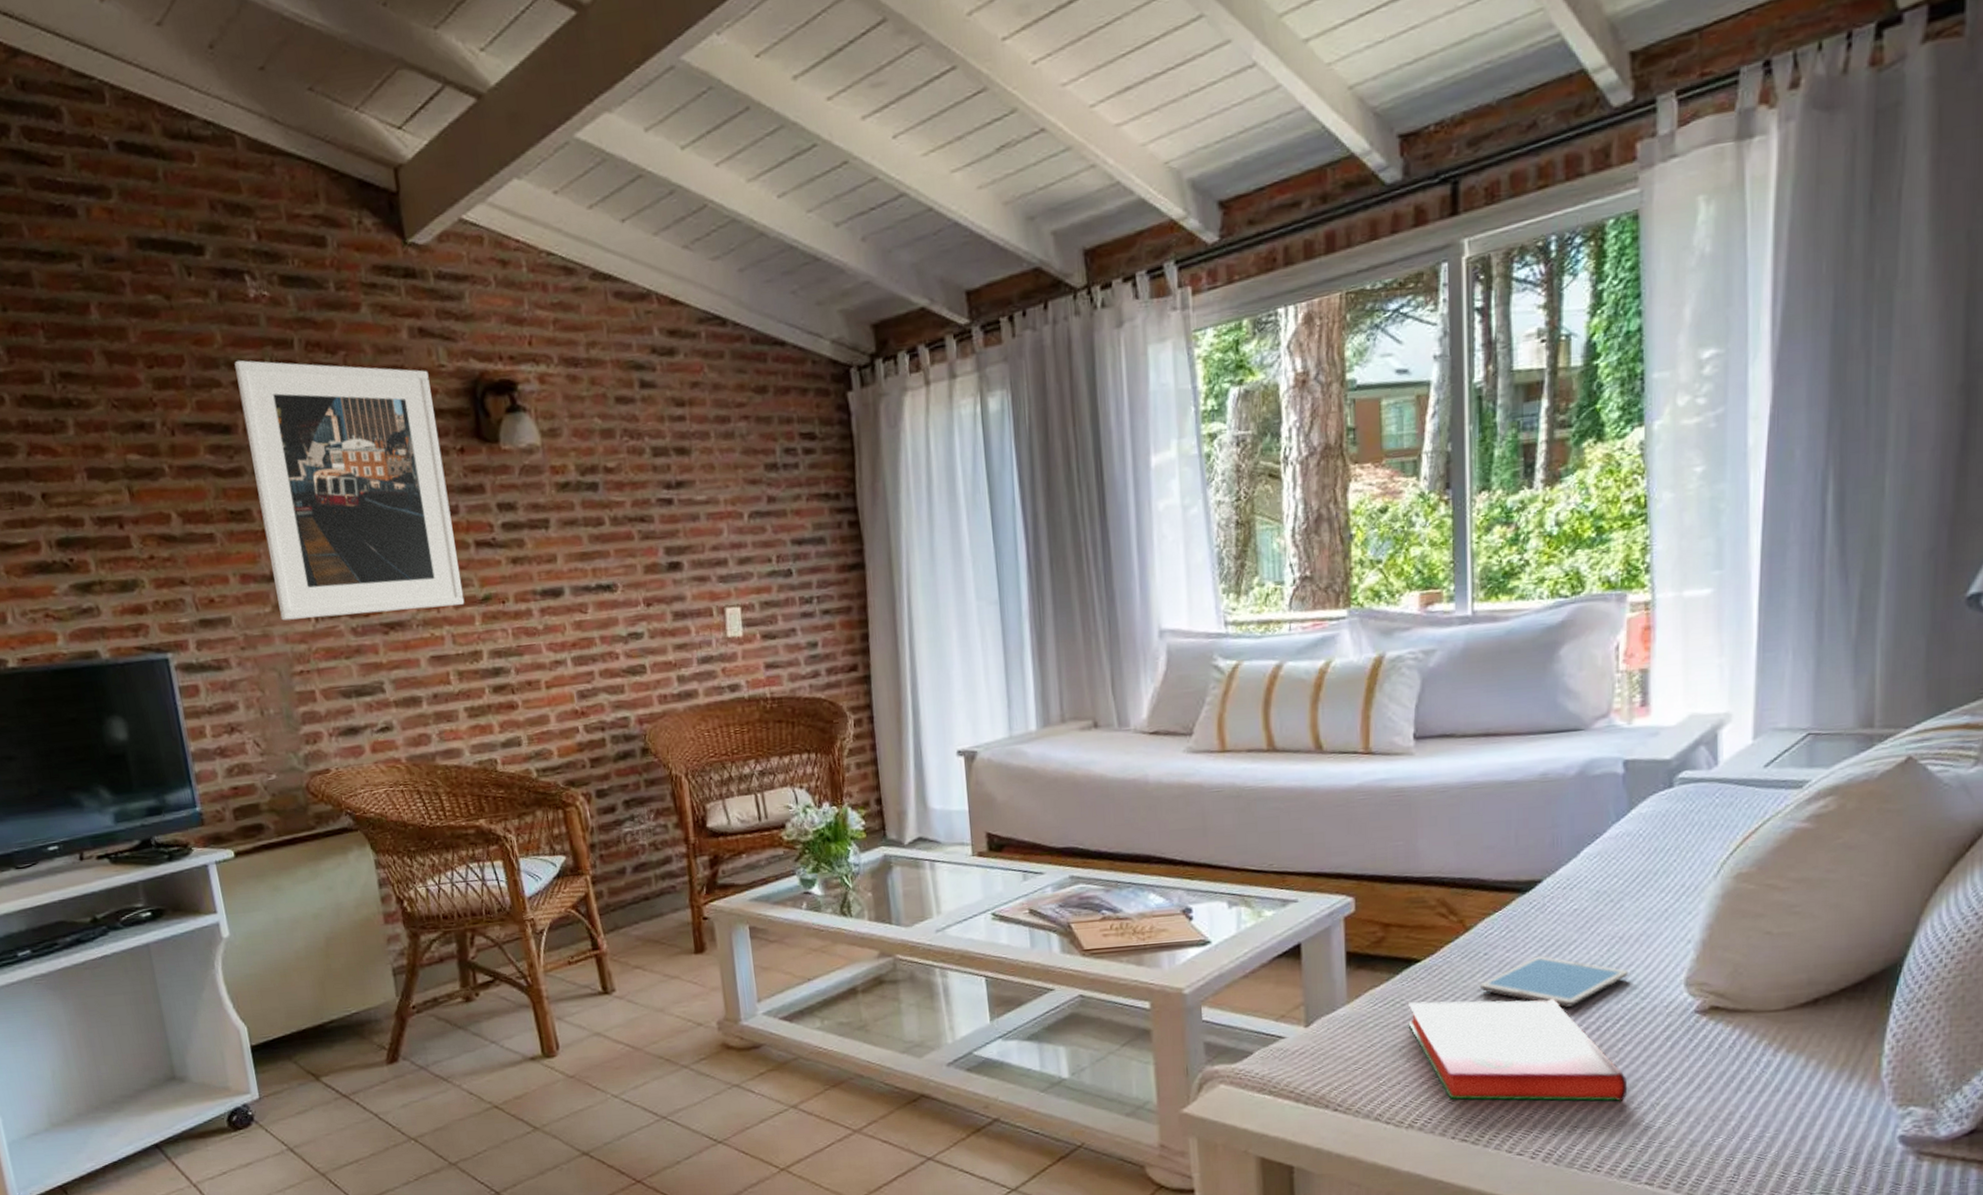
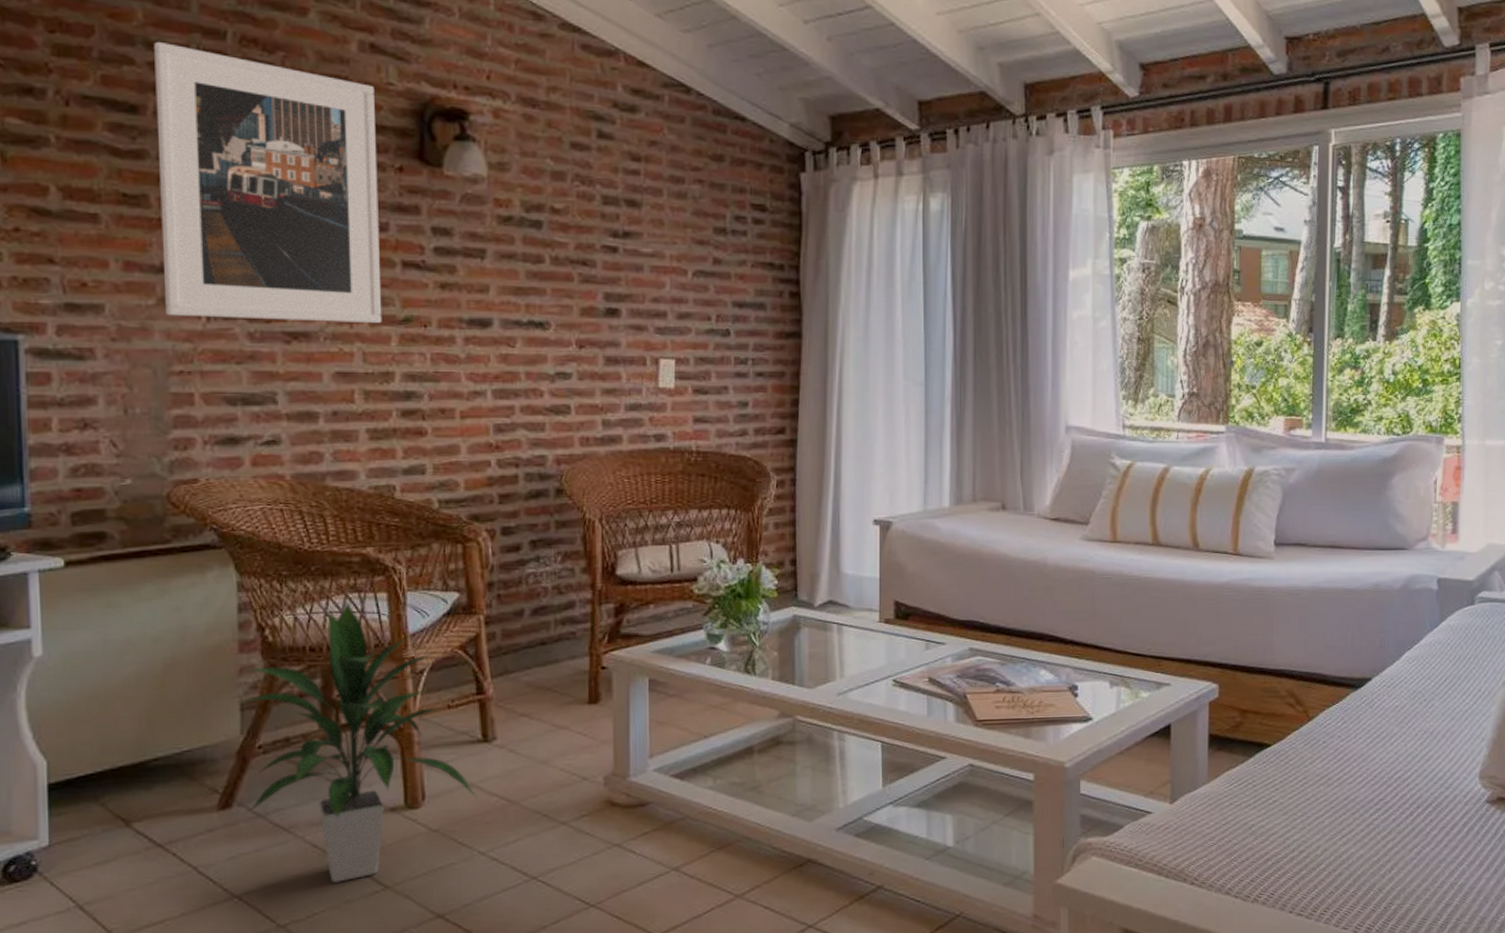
indoor plant: none [389,870,605,1125] -> present [237,601,477,883]
hardback book: present [1407,999,1628,1102] -> none [1258,783,1433,881]
tablet: present [1479,956,1628,1007] -> none [1318,746,1436,793]

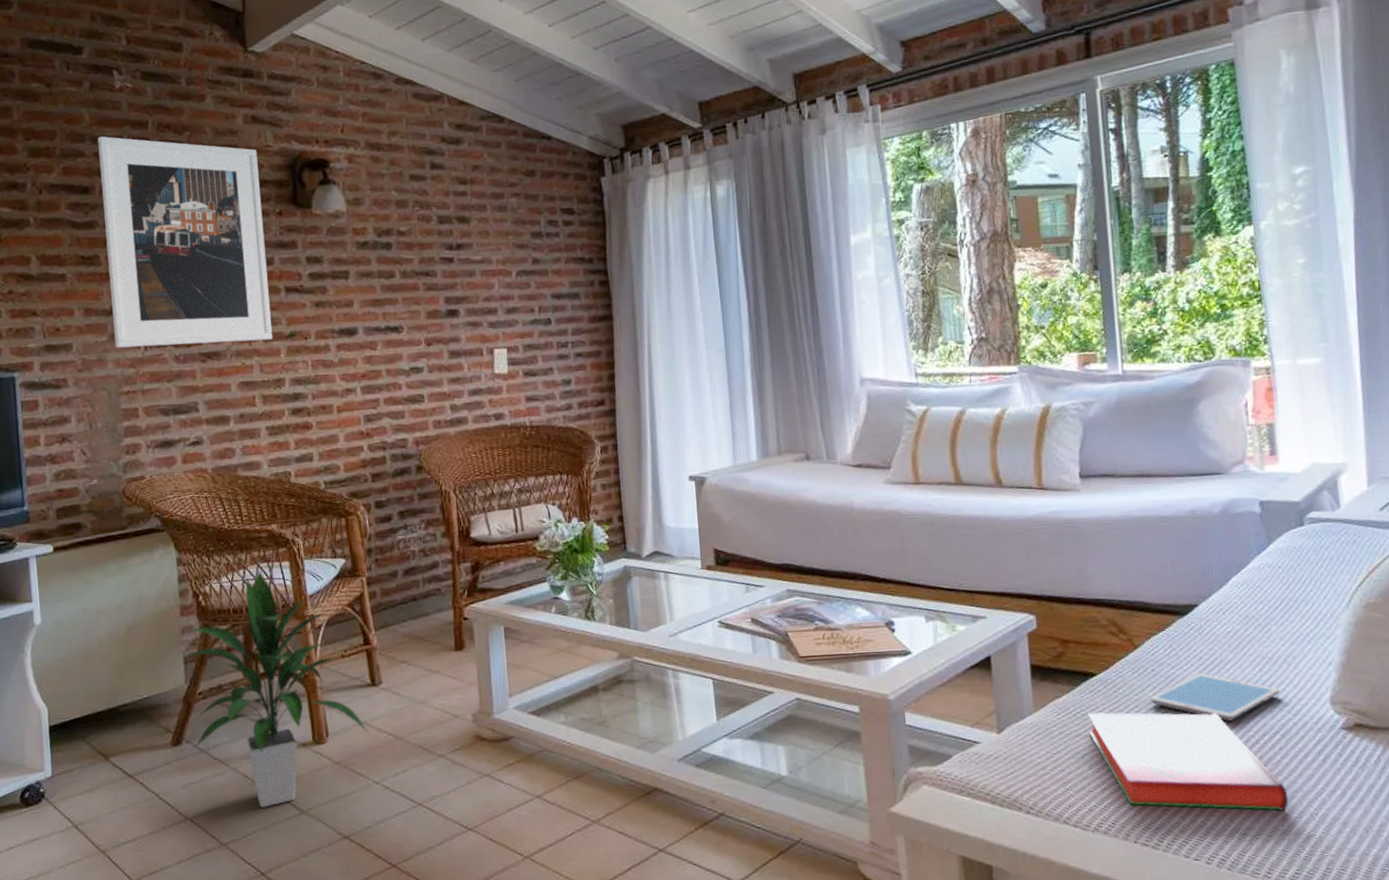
hardback book: none [1258,783,1433,881] -> present [1087,712,1289,812]
tablet: none [1318,746,1436,793] -> present [1149,673,1280,721]

